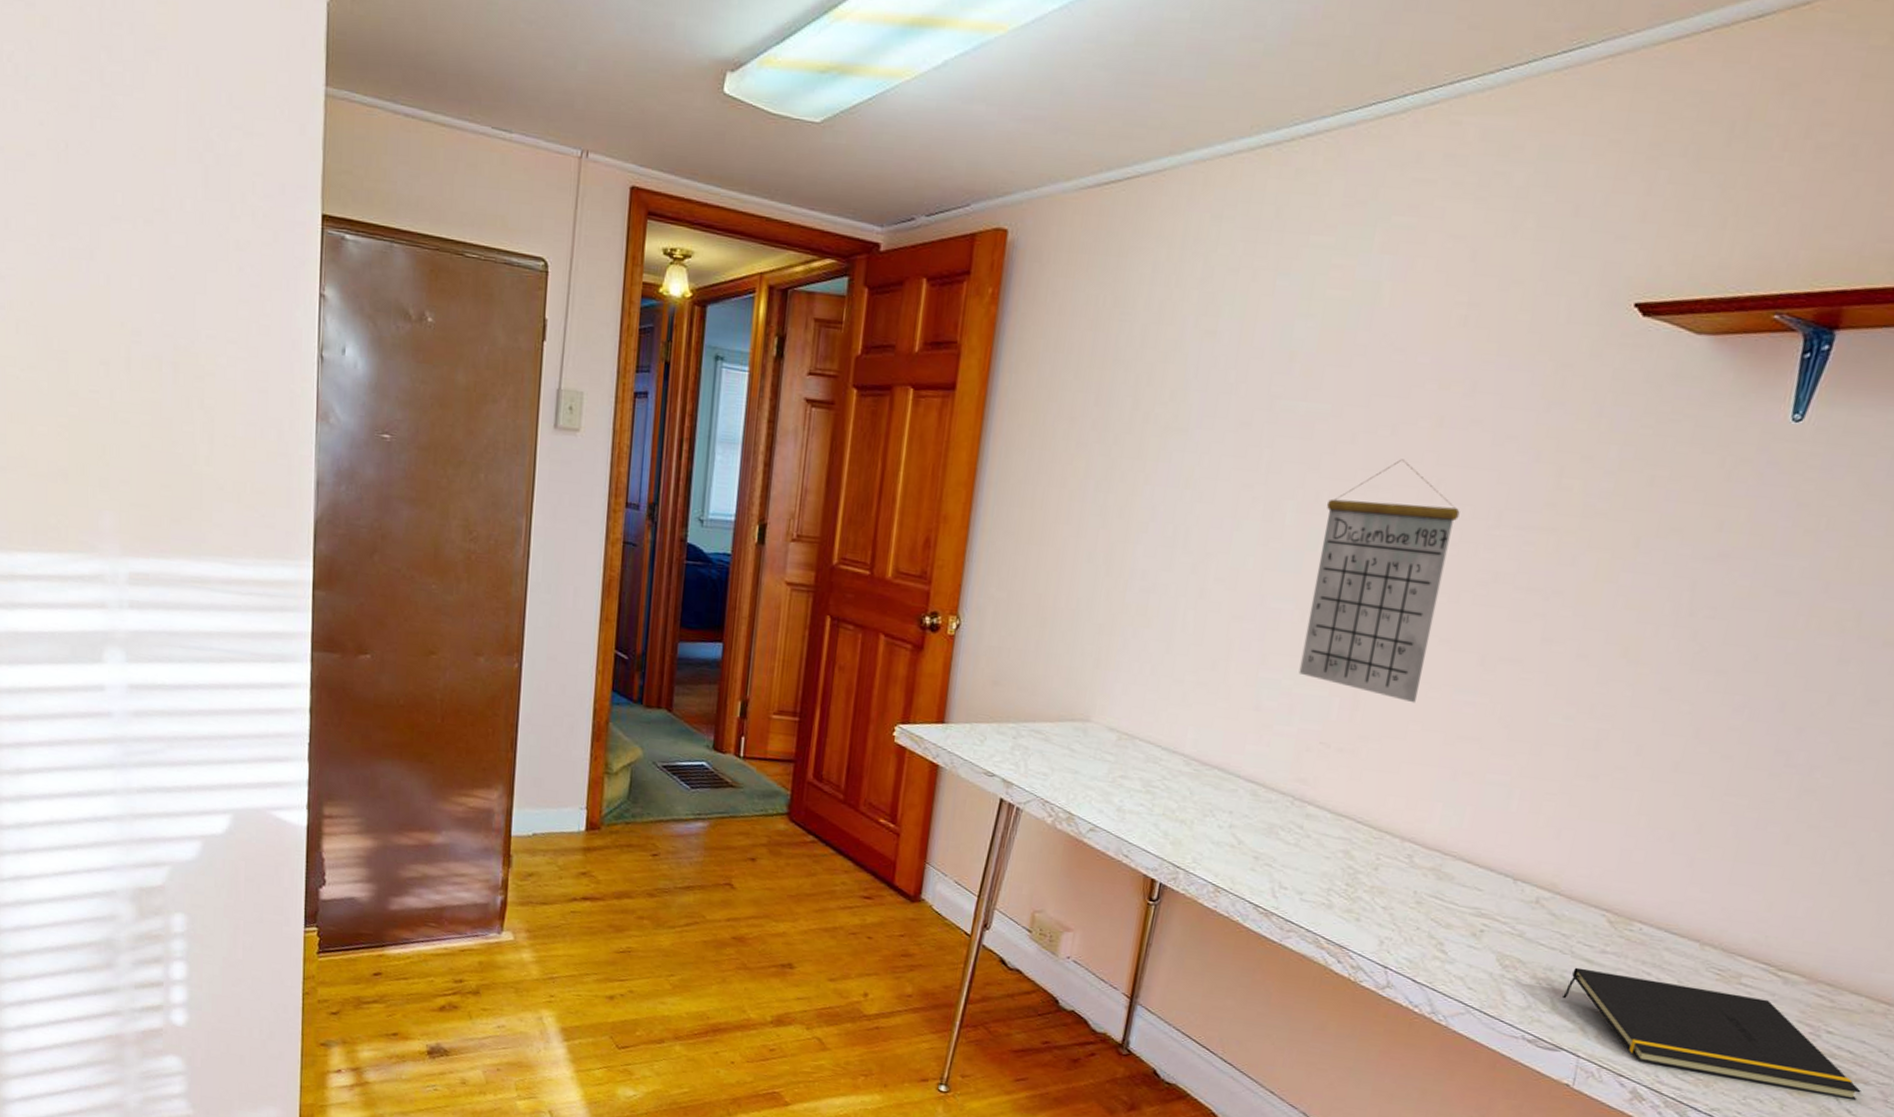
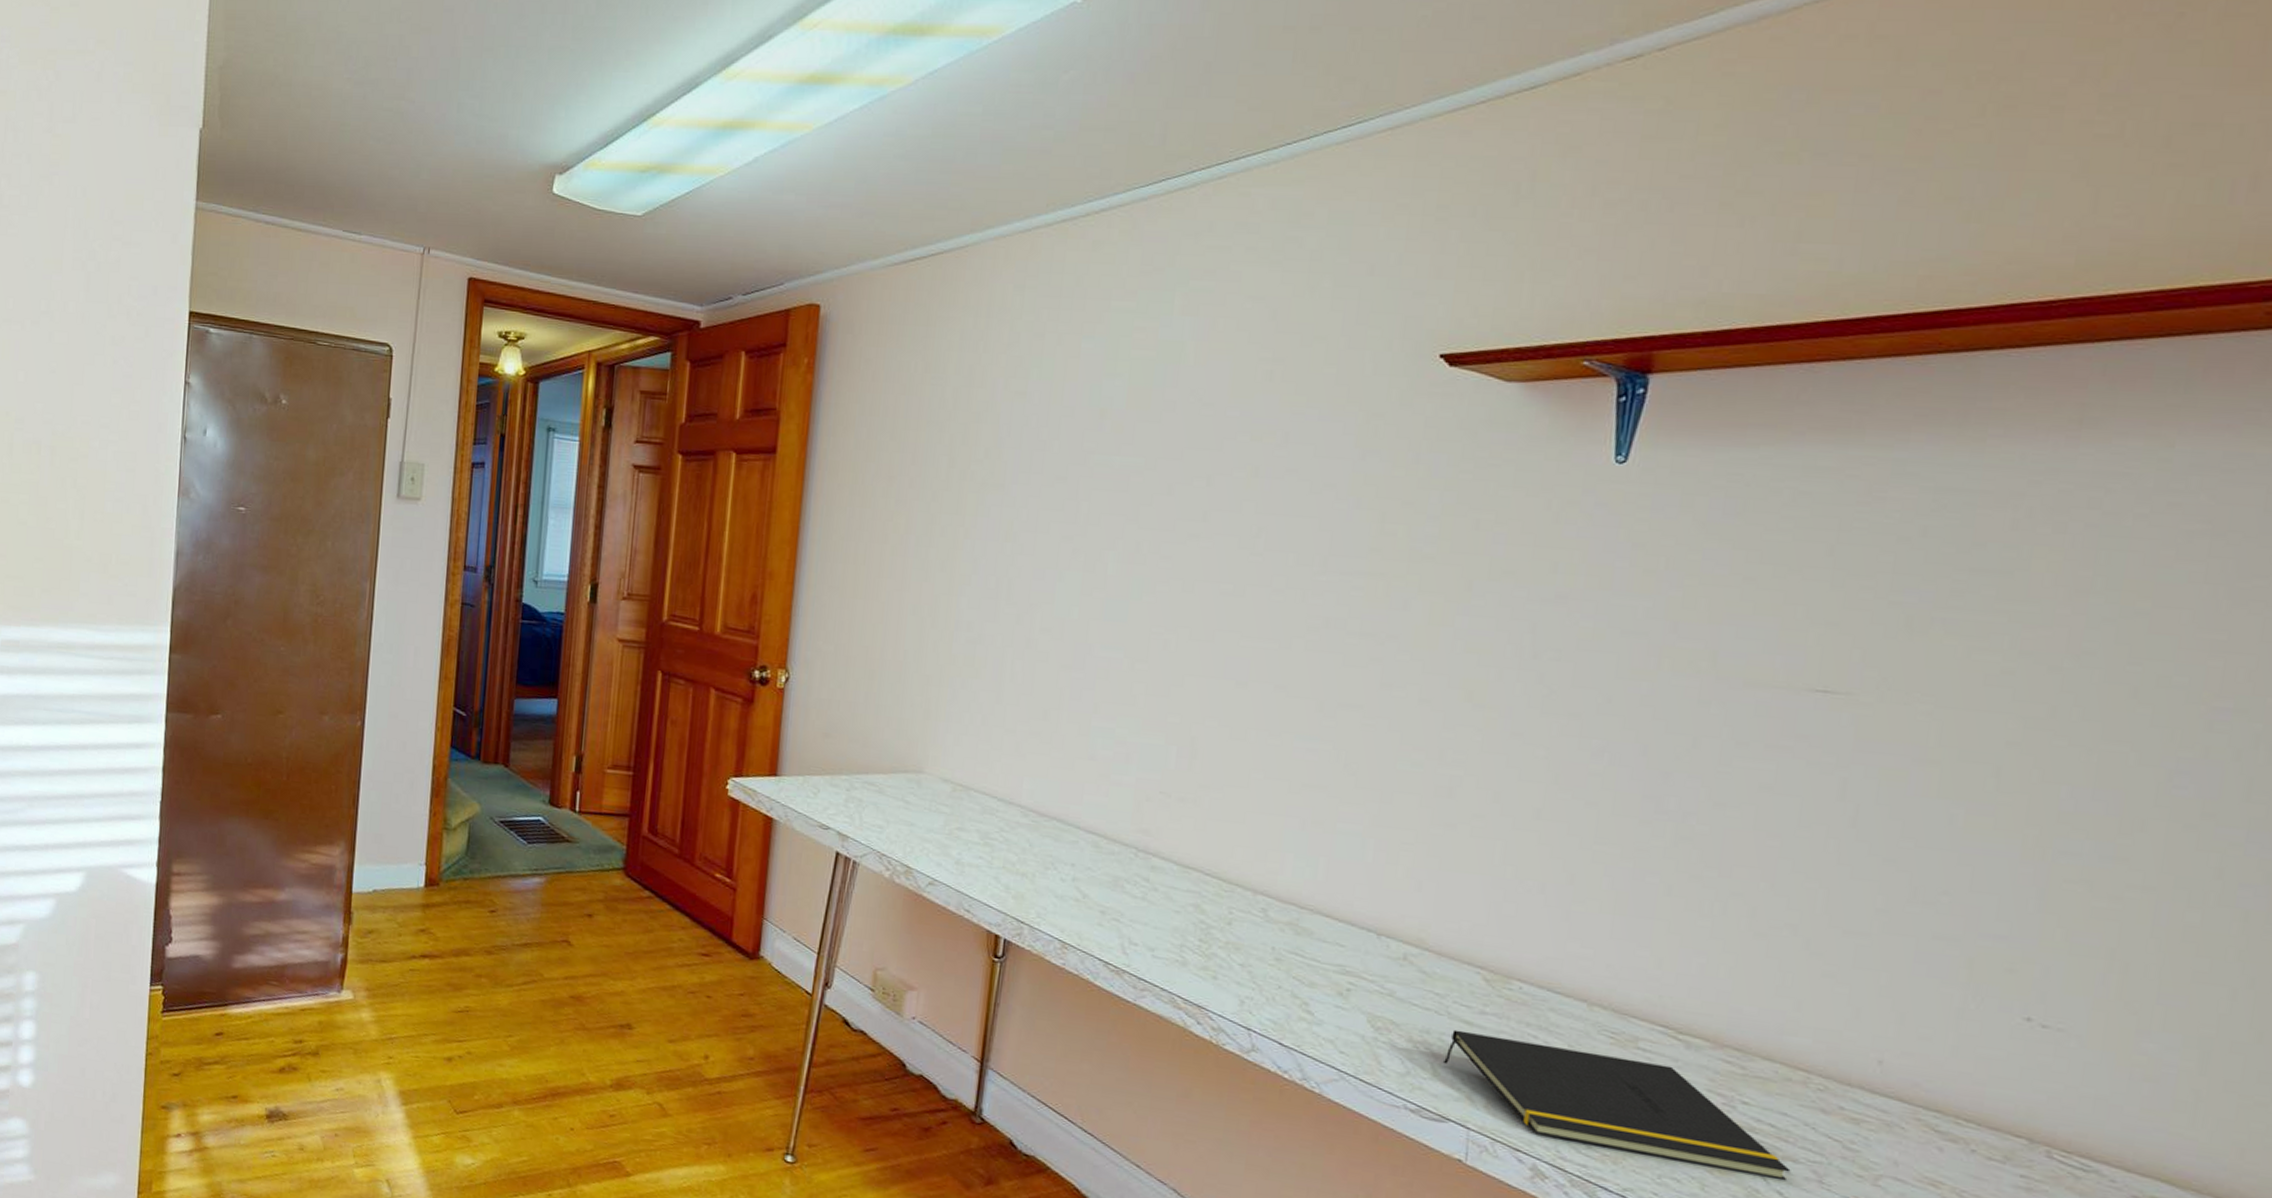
calendar: present [1298,459,1460,704] -> none [1132,508,1284,751]

